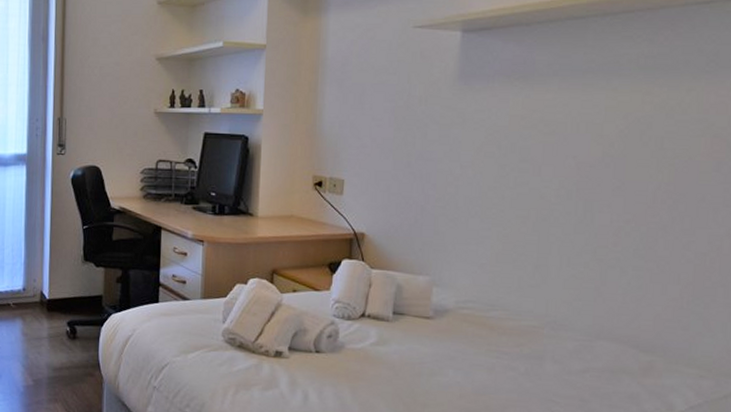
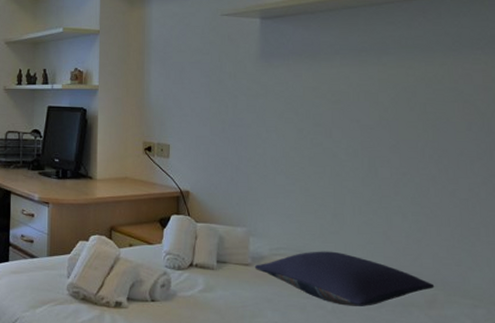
pillow: none [436,306,653,371] -> present [254,251,435,307]

